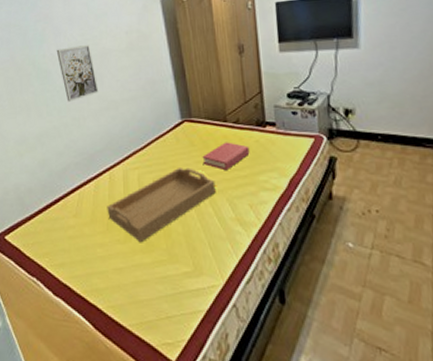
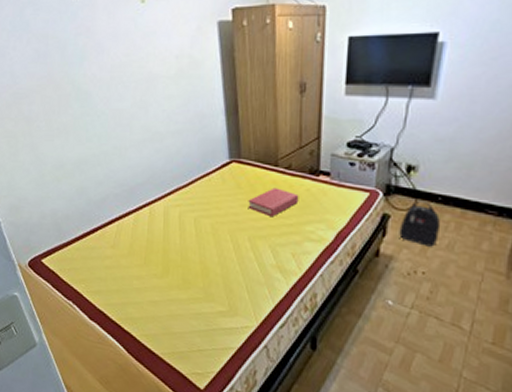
wall art: present [56,45,99,102] -> none [98,67,143,129]
serving tray: present [107,167,216,243] -> none [145,209,259,280]
backpack: none [347,140,386,185] -> present [399,200,441,247]

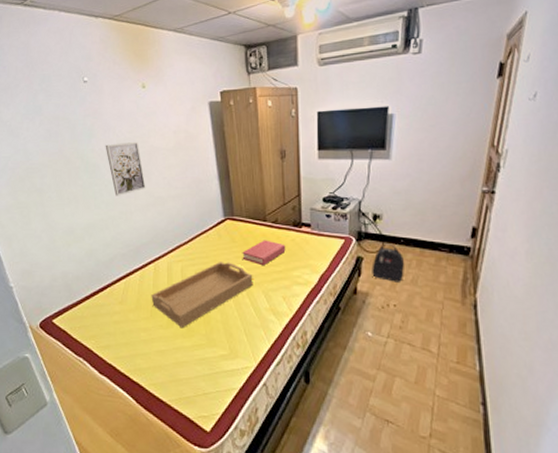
wall art: none [98,67,143,129] -> present [105,142,146,196]
serving tray: none [145,209,259,280] -> present [151,262,253,329]

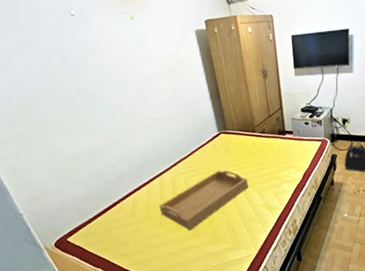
wall art: present [105,142,146,196] -> none [100,70,144,121]
hardback book: present [242,240,286,266] -> none [237,148,274,170]

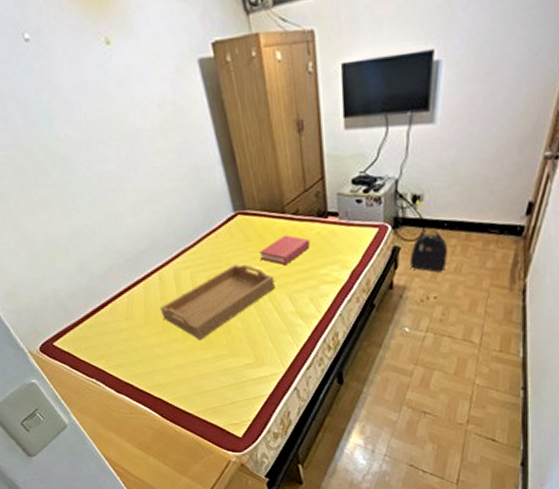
hardback book: none [237,148,274,170] -> present [259,235,310,266]

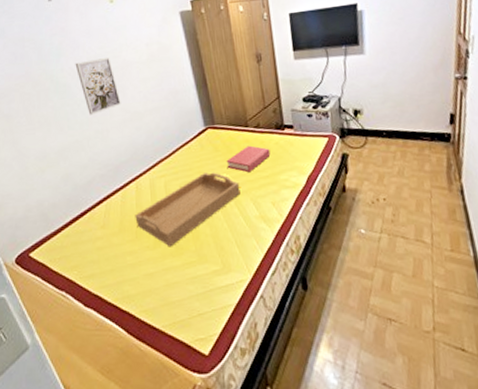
wall art: none [72,123,134,196] -> present [75,58,121,115]
backpack: present [410,228,448,273] -> none [357,137,391,176]

